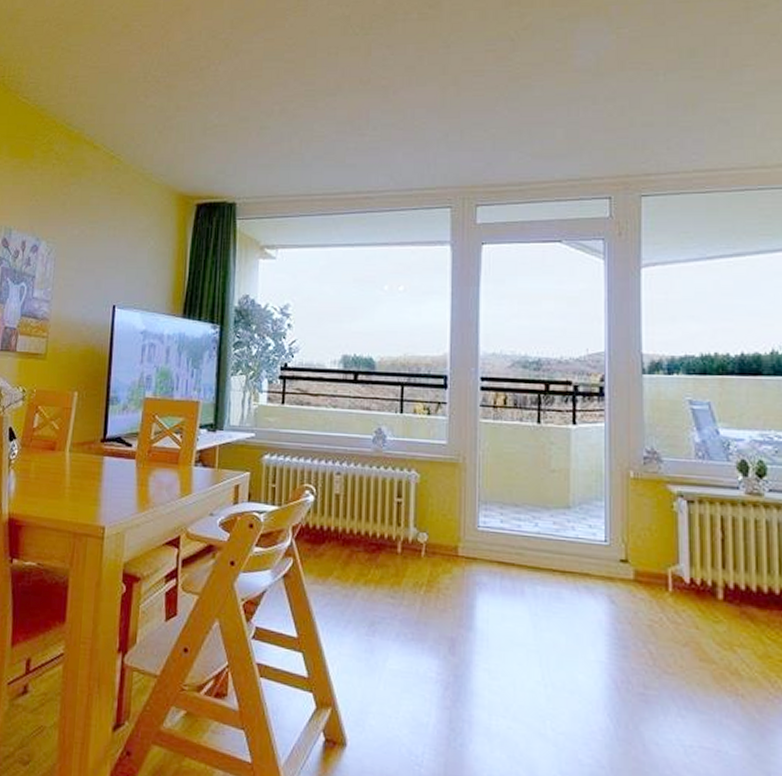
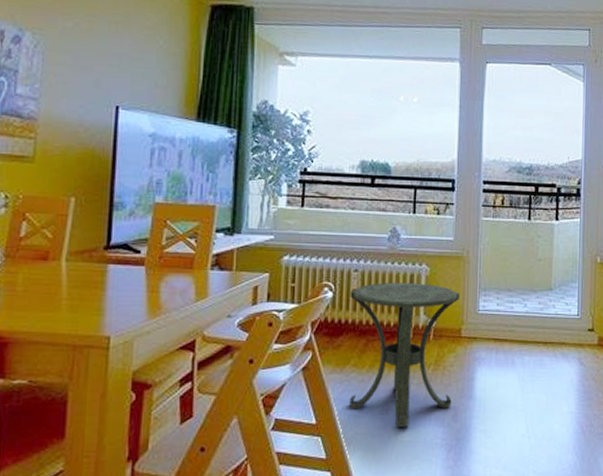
side table: none [331,488,456,654] -> present [348,283,461,427]

